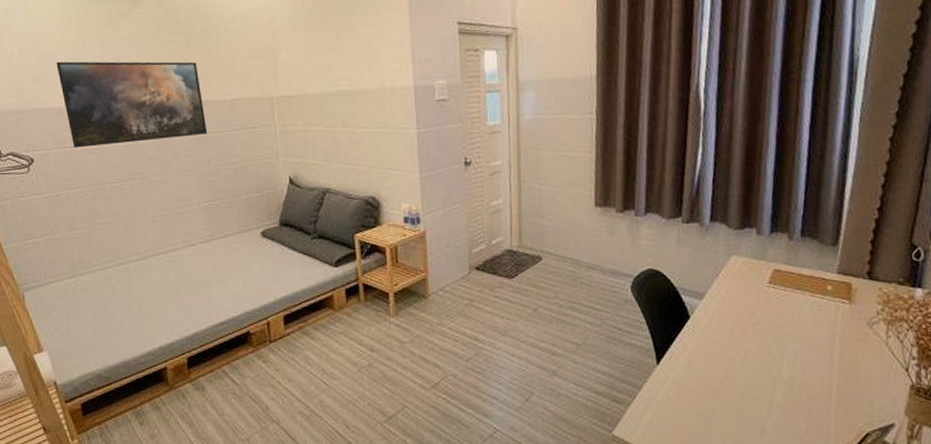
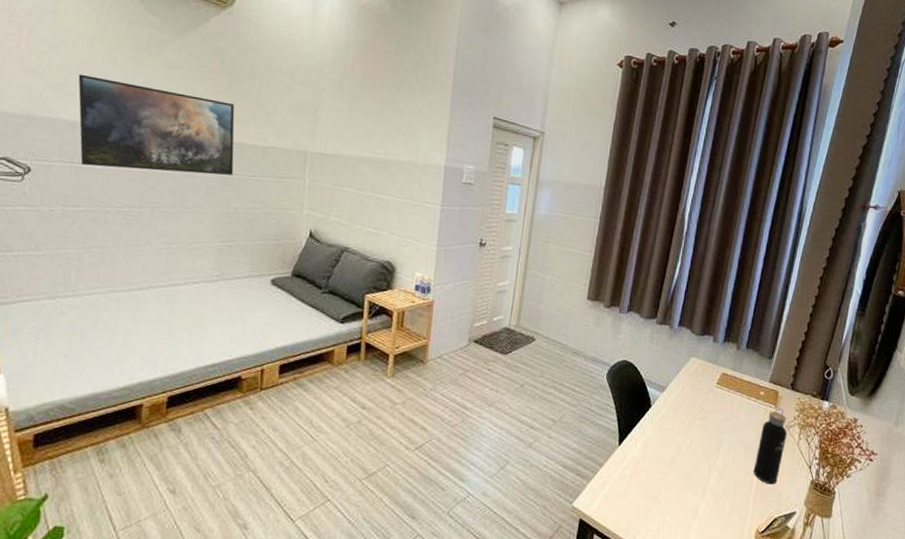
water bottle: none [830,303,871,394] -> present [753,408,787,485]

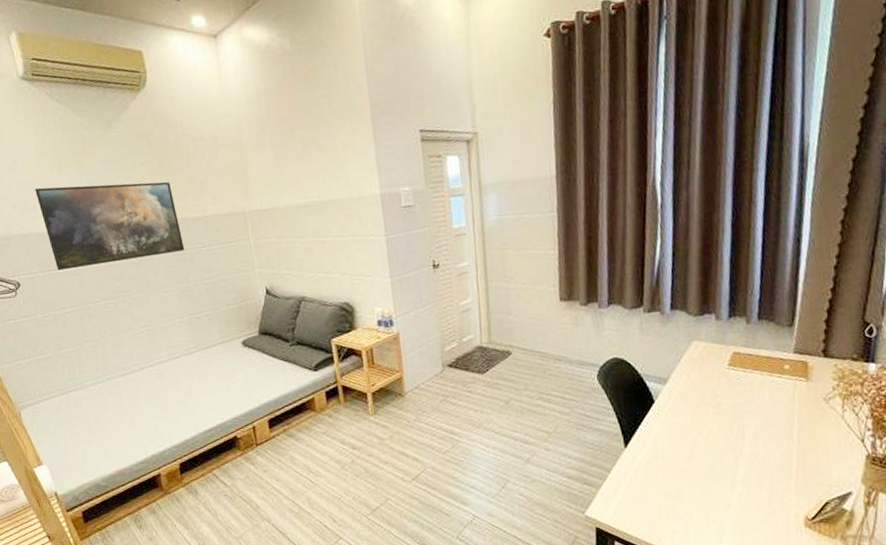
water bottle: present [753,408,787,485] -> none [790,380,827,466]

